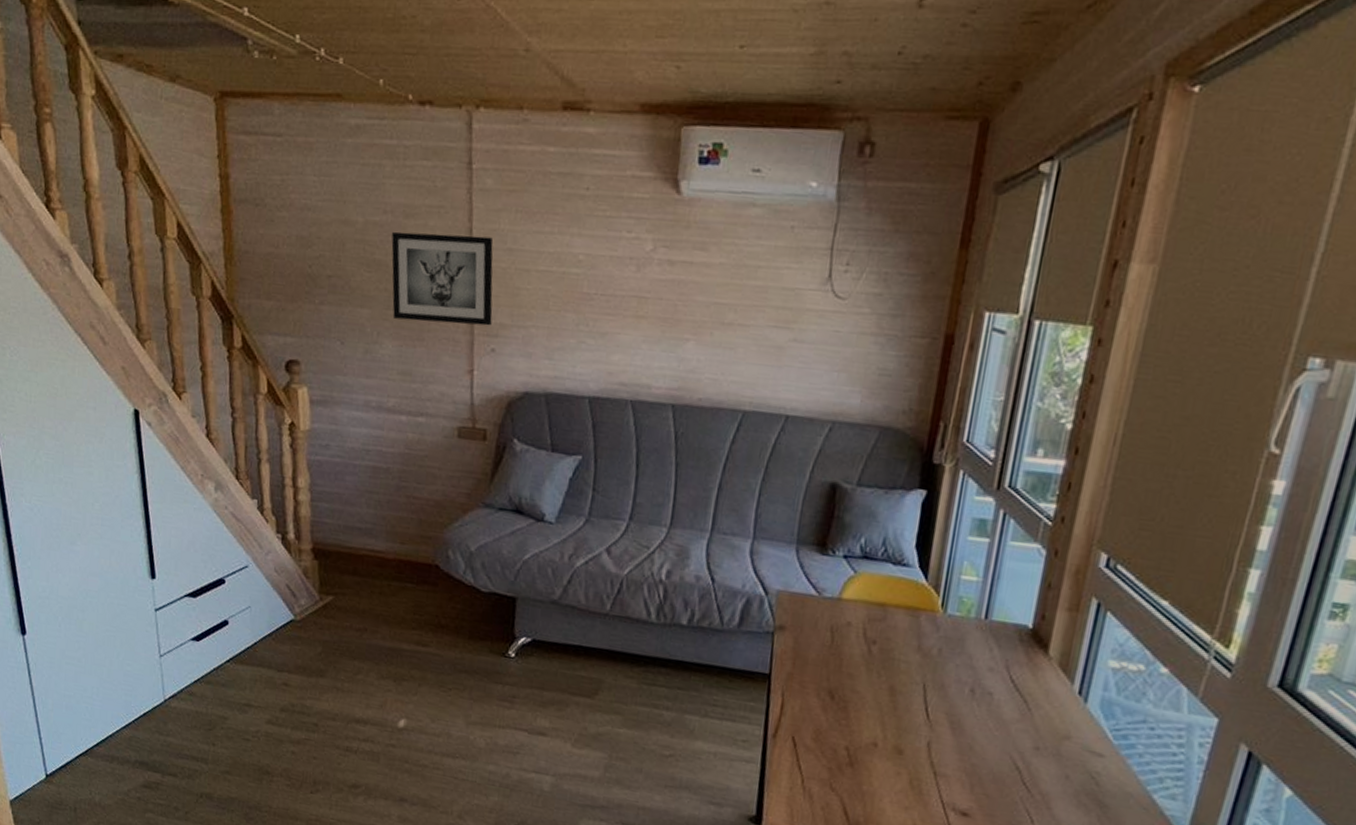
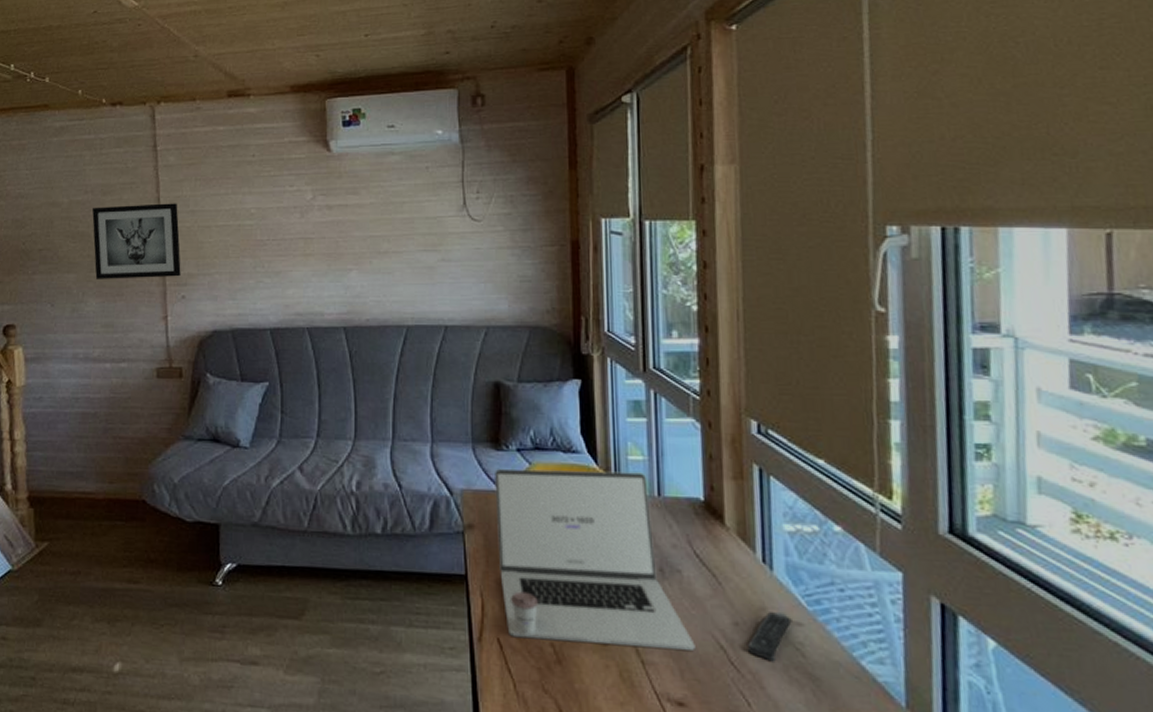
laptop: none [804,574,991,768] -> present [495,468,695,650]
remote control: none [1042,741,1095,787] -> present [747,612,792,662]

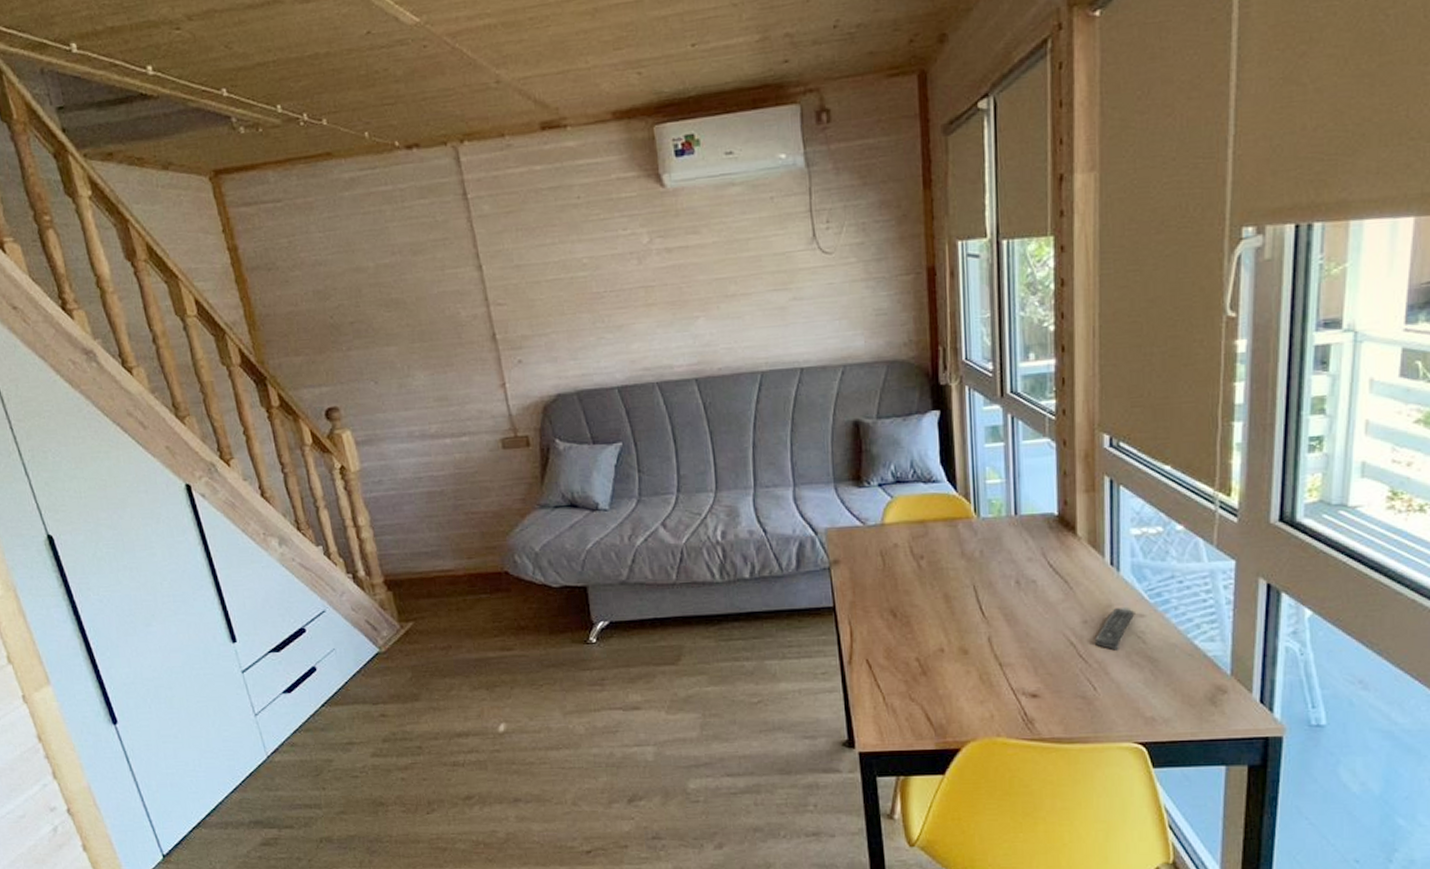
wall art: present [92,203,181,279] -> none [404,258,514,350]
laptop: present [495,468,695,650] -> none [857,495,1048,657]

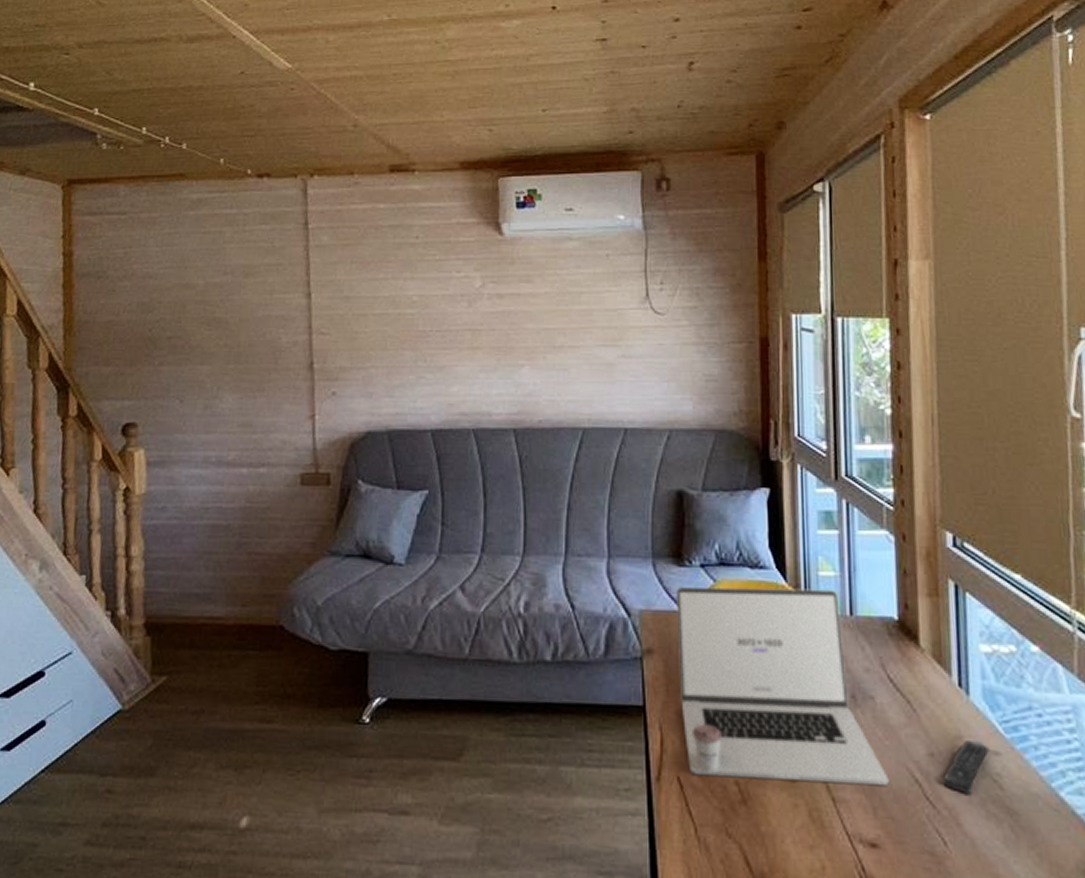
laptop: none [857,495,1048,657] -> present [676,586,889,785]

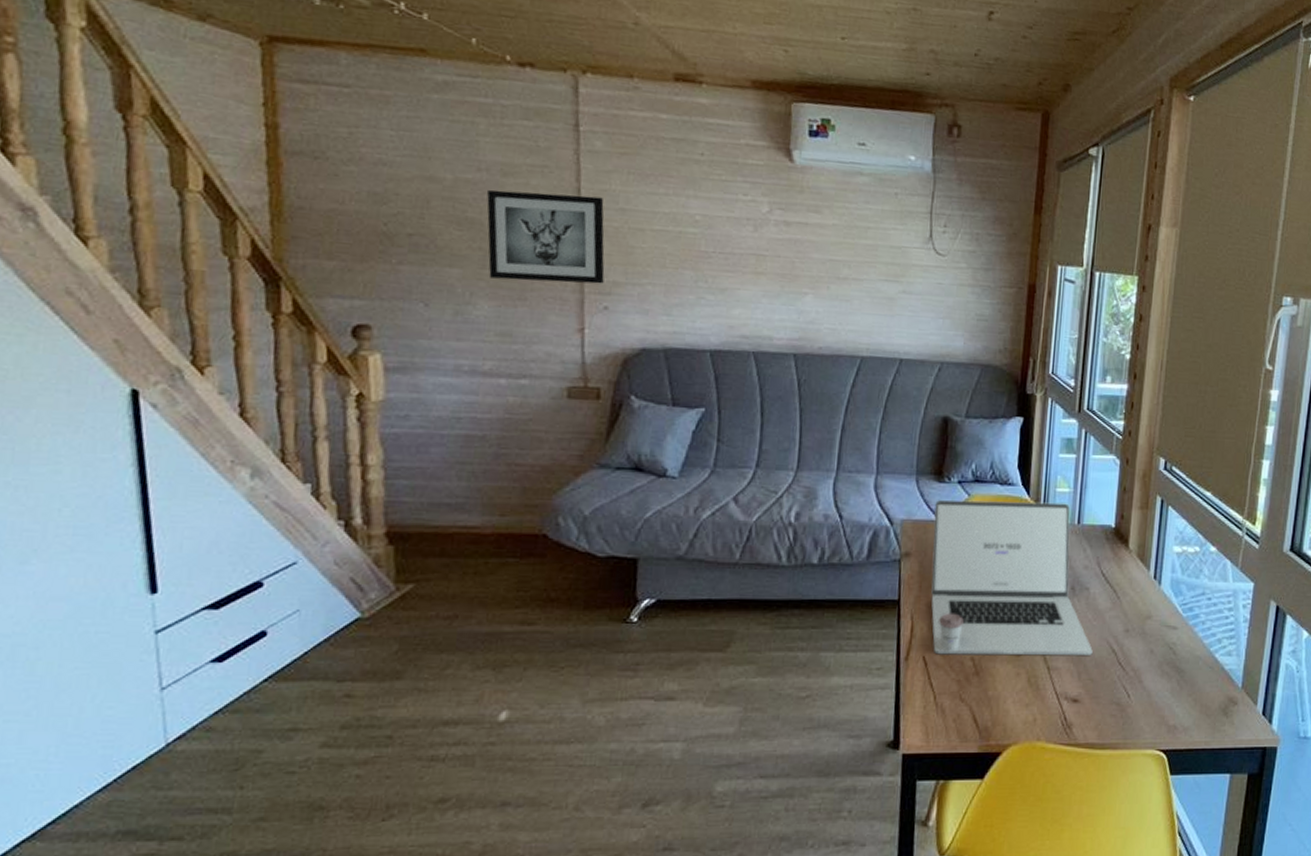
wall art: none [231,288,332,373] -> present [487,190,605,284]
remote control: present [943,741,989,796] -> none [1133,620,1170,660]

